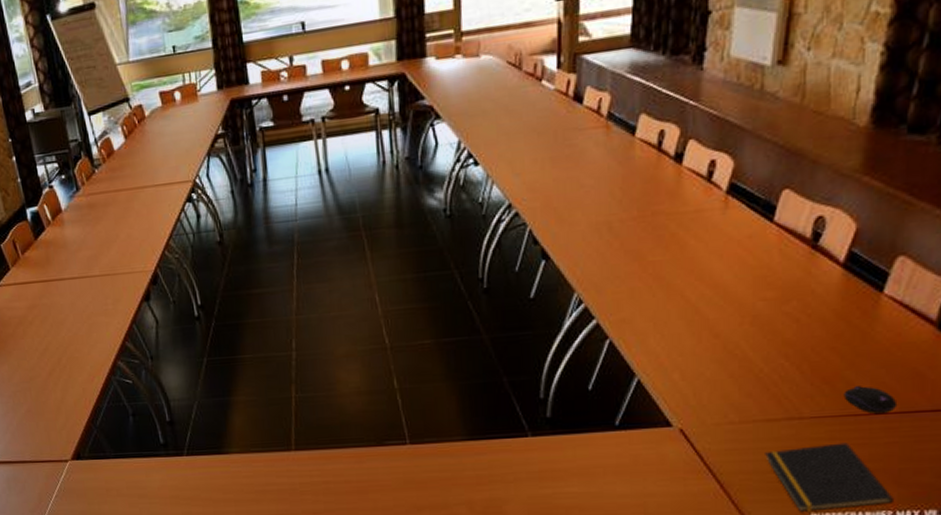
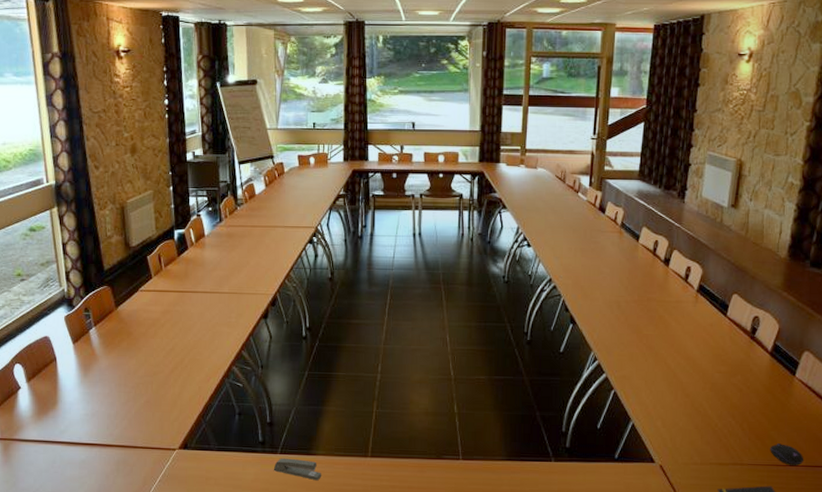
stapler: none [181,459,238,483] -> present [273,458,321,481]

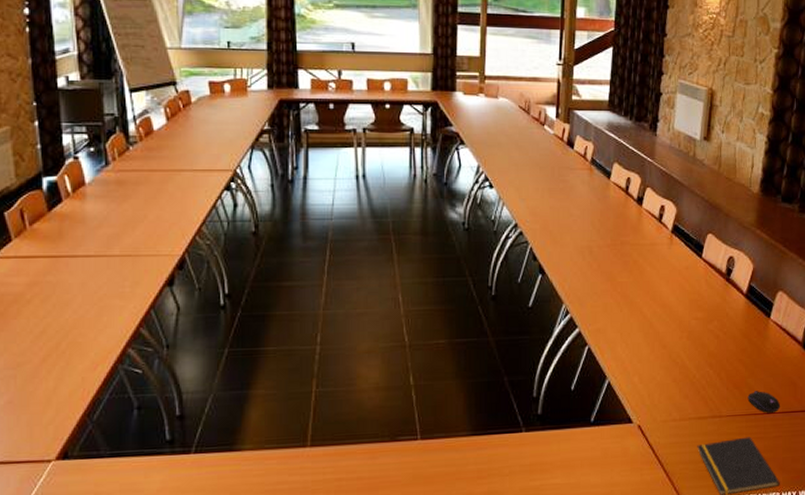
stapler: present [273,458,321,481] -> none [186,457,249,482]

